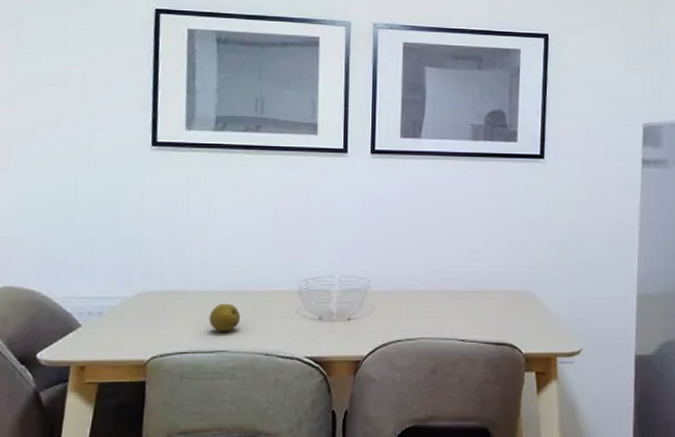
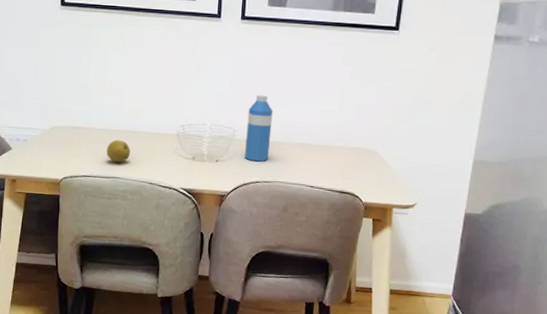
water bottle: none [382,238,413,316] -> present [245,95,273,162]

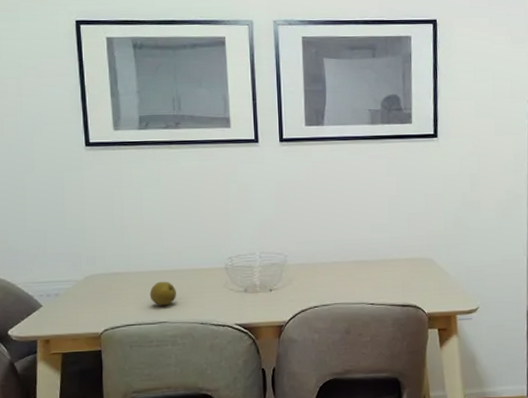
water bottle: present [245,95,273,162] -> none [297,216,325,286]

